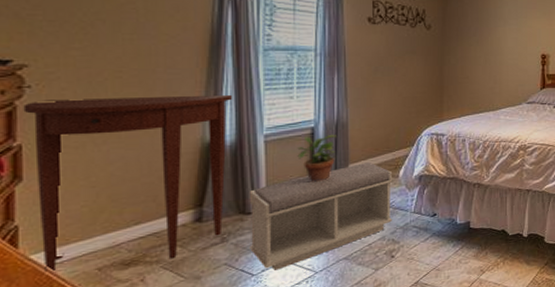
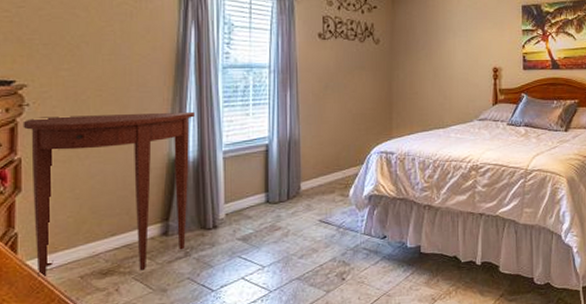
bench: present [248,162,393,270] -> none [209,181,343,287]
potted plant: present [297,134,336,182] -> none [253,151,289,199]

